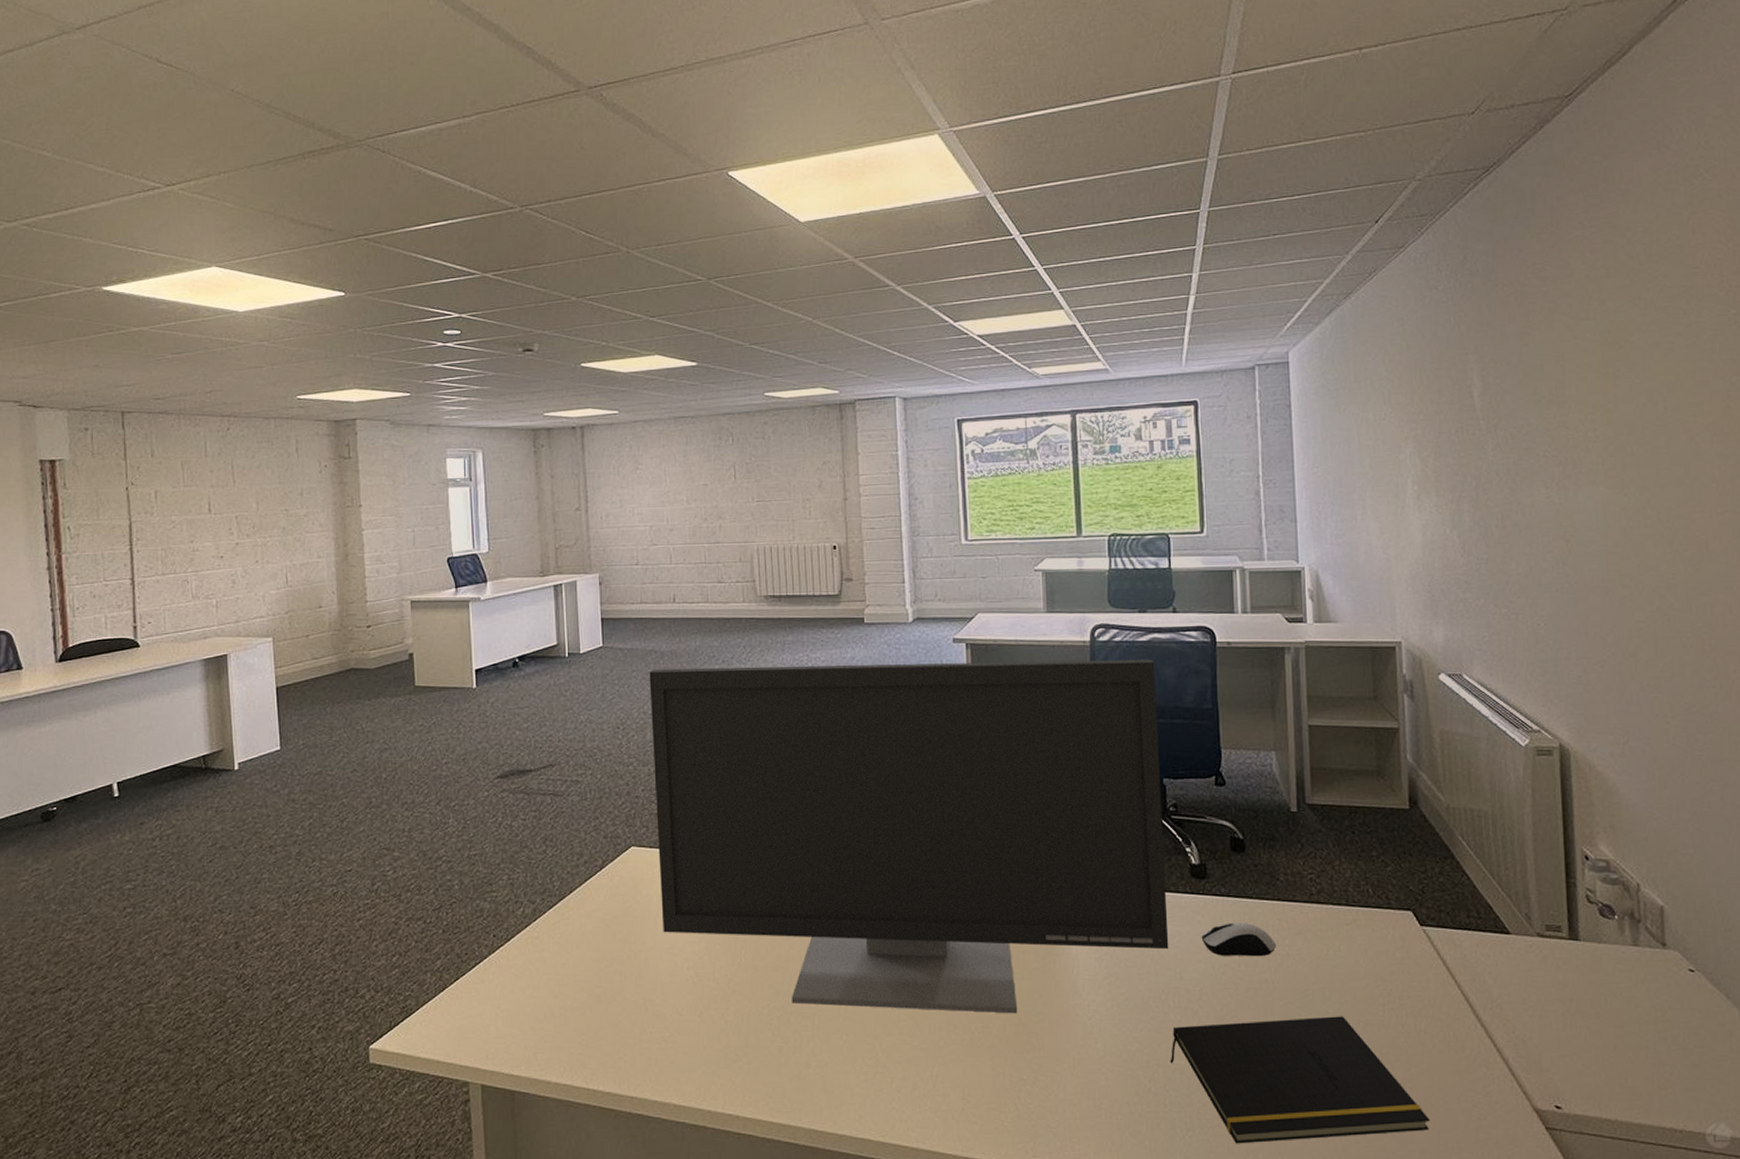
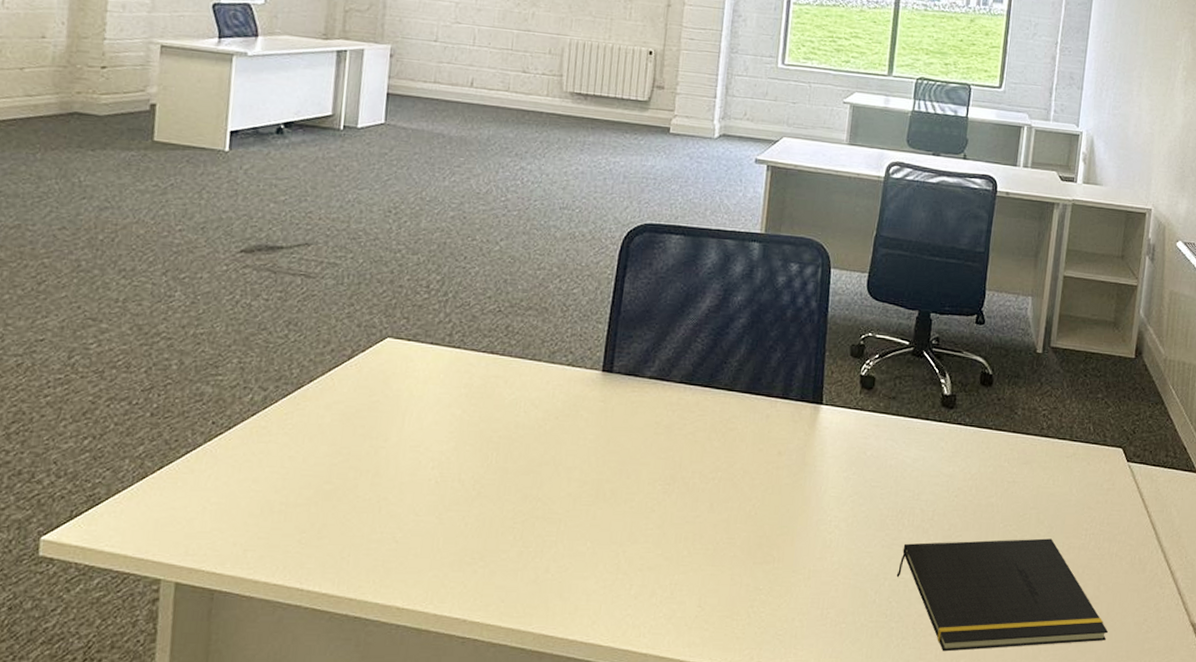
monitor: present [649,659,1169,1014] -> none [410,153,940,527]
computer mouse: present [1201,922,1277,957] -> none [941,450,1006,483]

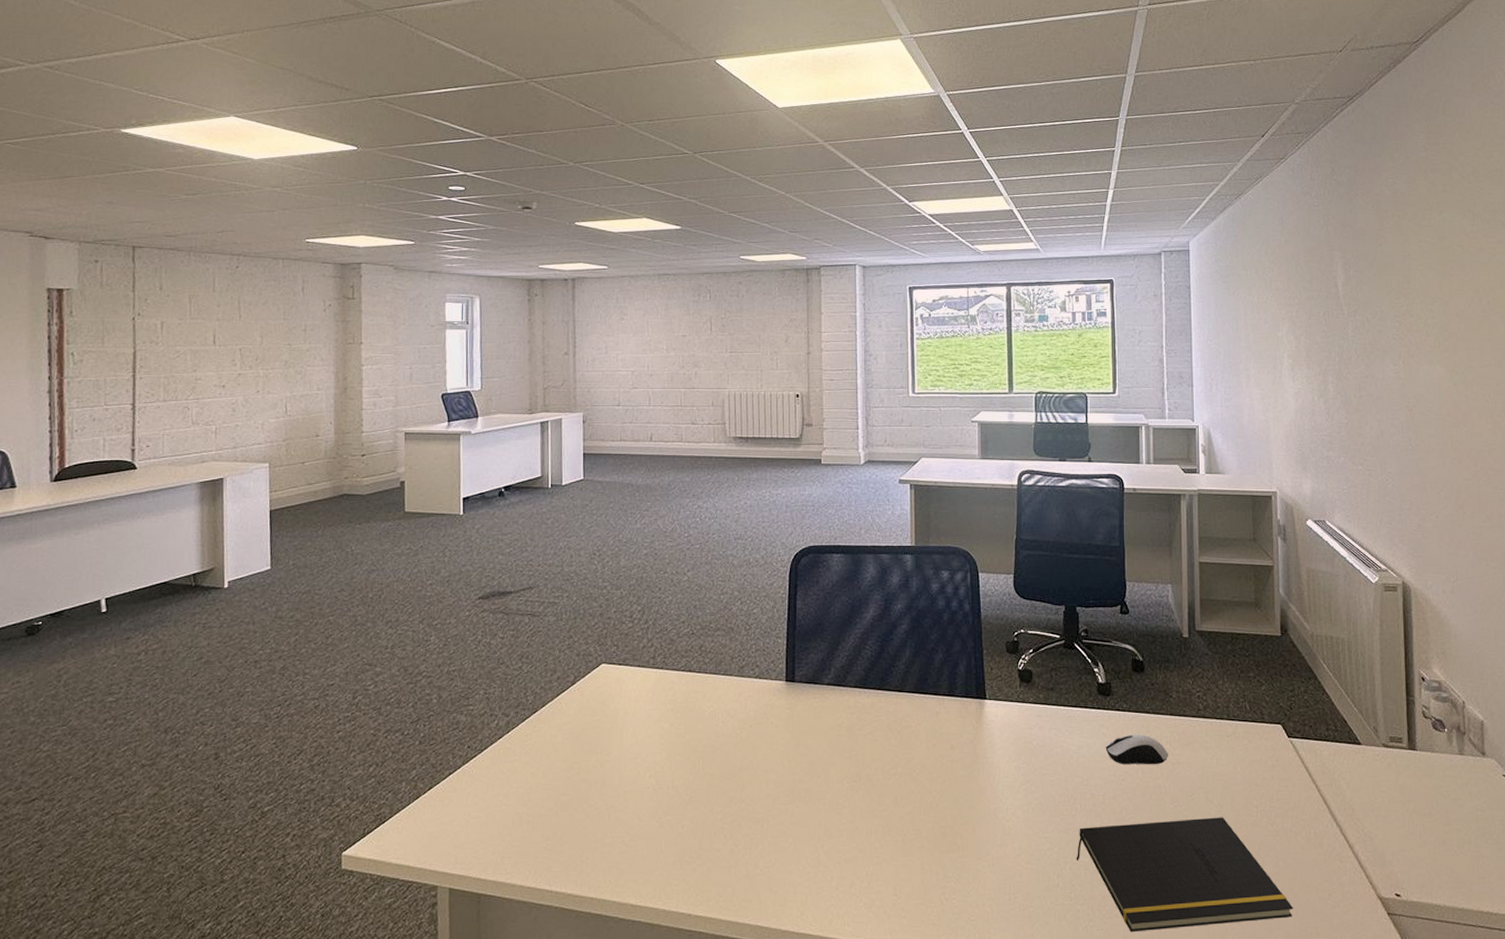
computer mouse: none [941,450,1006,483] -> present [1105,734,1169,765]

